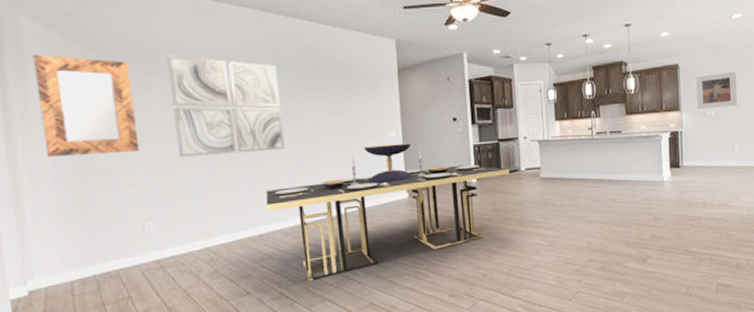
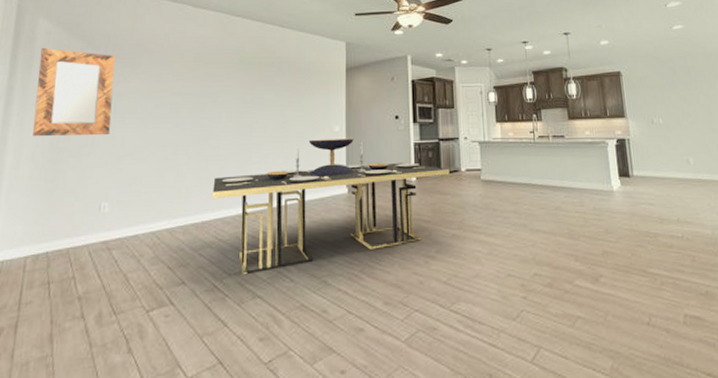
wall art: present [167,55,285,157] -> none [142,51,238,142]
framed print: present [696,71,737,110] -> none [640,80,687,117]

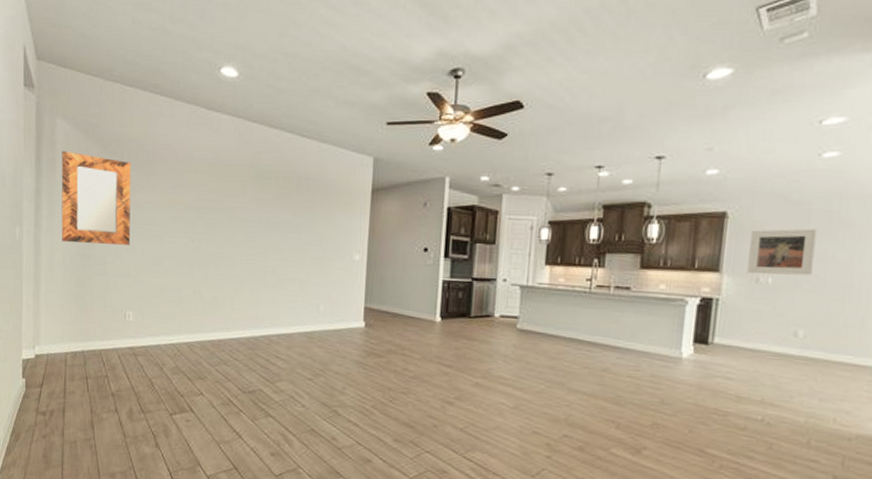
dining table: present [212,138,450,275] -> none [228,267,481,395]
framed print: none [640,80,687,117] -> present [747,228,817,276]

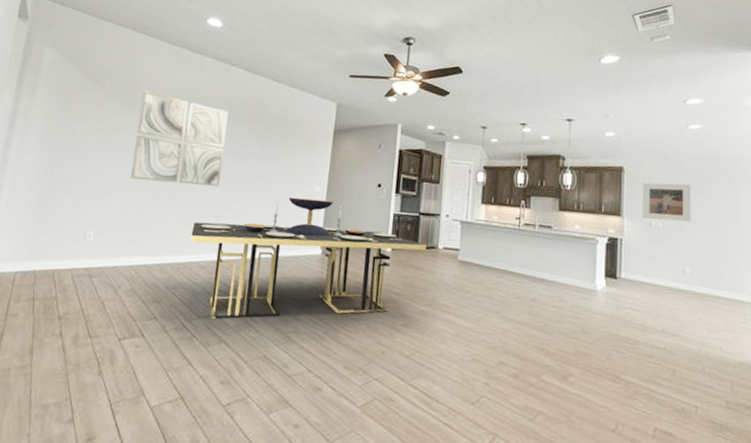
home mirror: present [61,151,132,245] -> none [31,77,112,167]
wall art: none [160,159,254,260] -> present [130,90,229,187]
dining table: none [228,267,481,395] -> present [190,197,427,320]

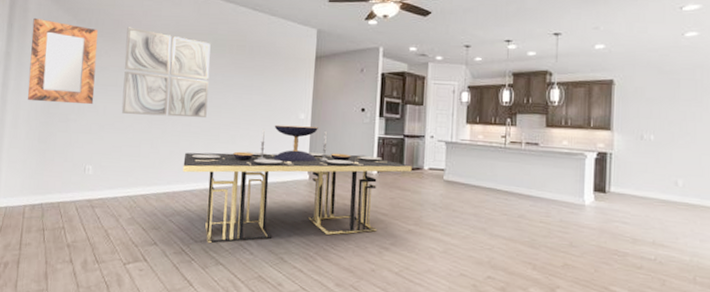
home mirror: none [31,77,112,167] -> present [28,19,98,104]
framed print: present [642,183,691,222] -> none [633,94,686,134]

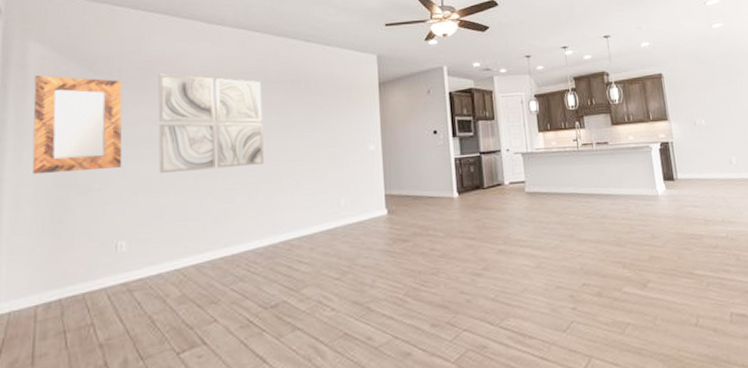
dining table: present [182,124,412,244] -> none [241,157,493,308]

